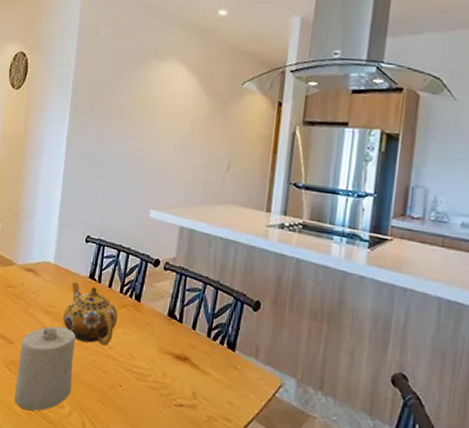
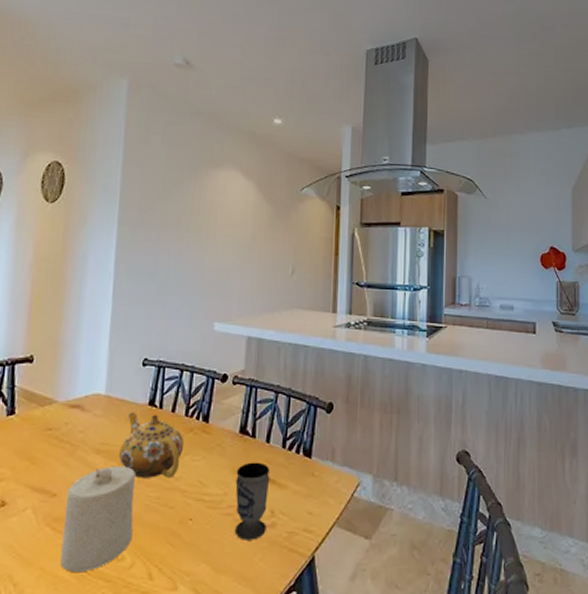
cup: none [158,344,194,417] -> present [234,462,270,540]

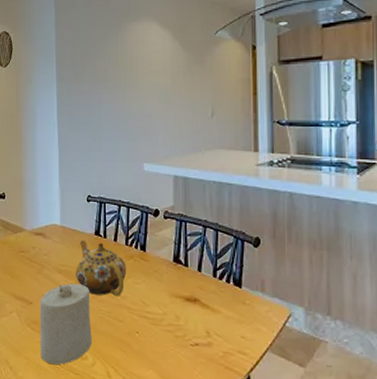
cup: present [234,462,270,540] -> none [173,288,204,356]

